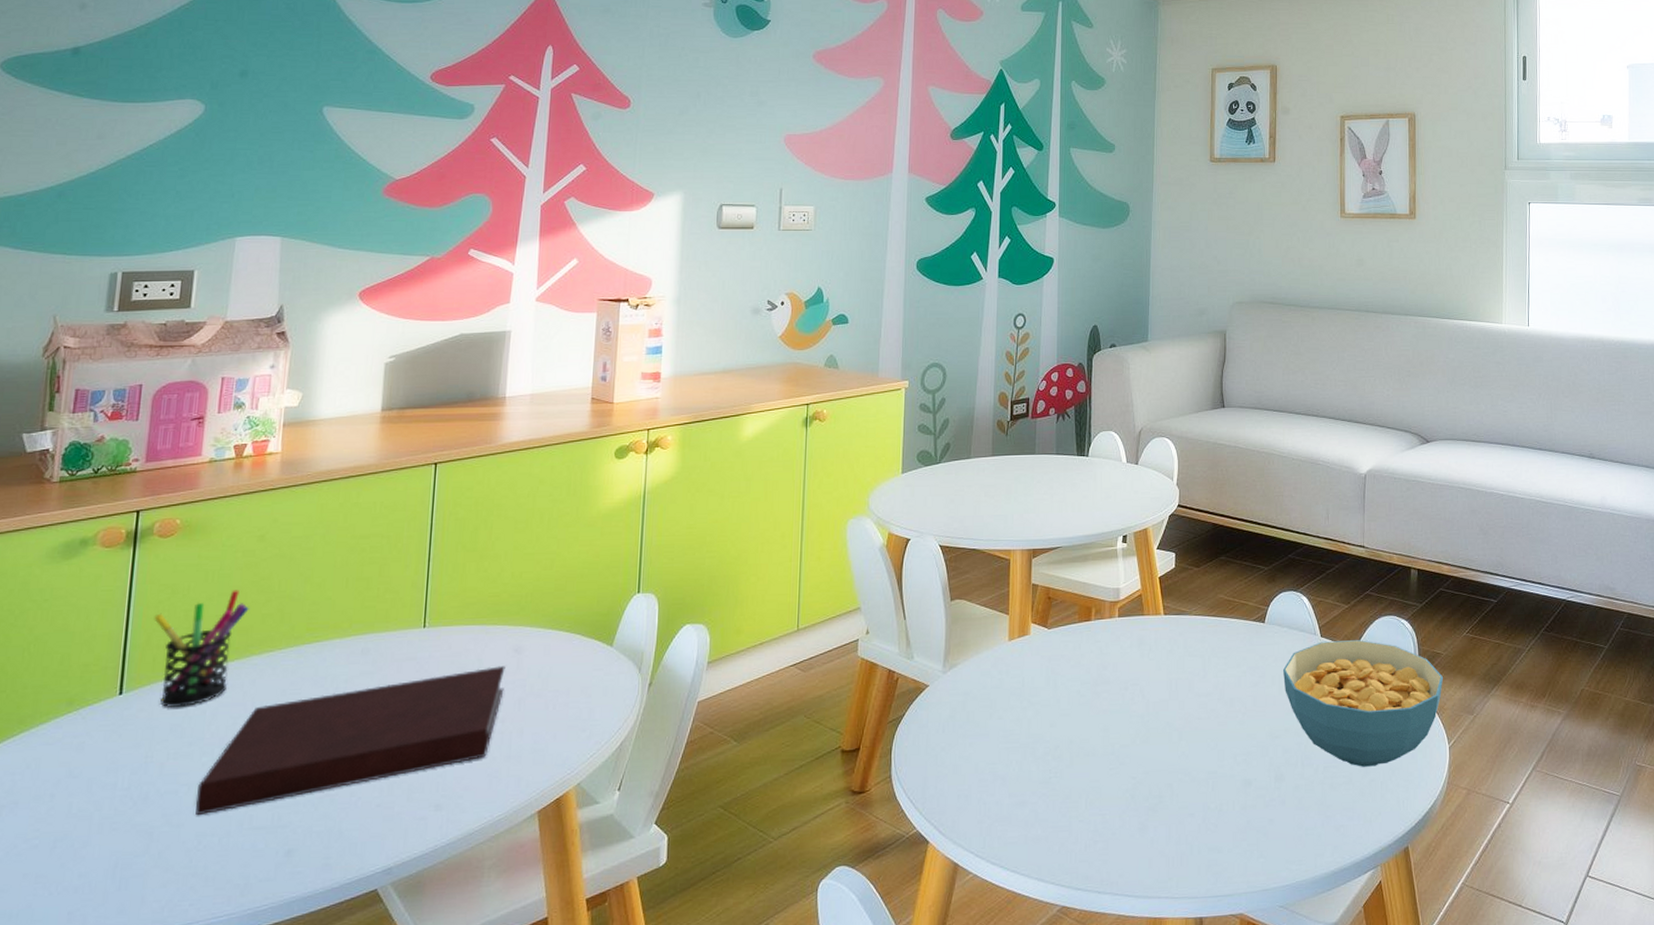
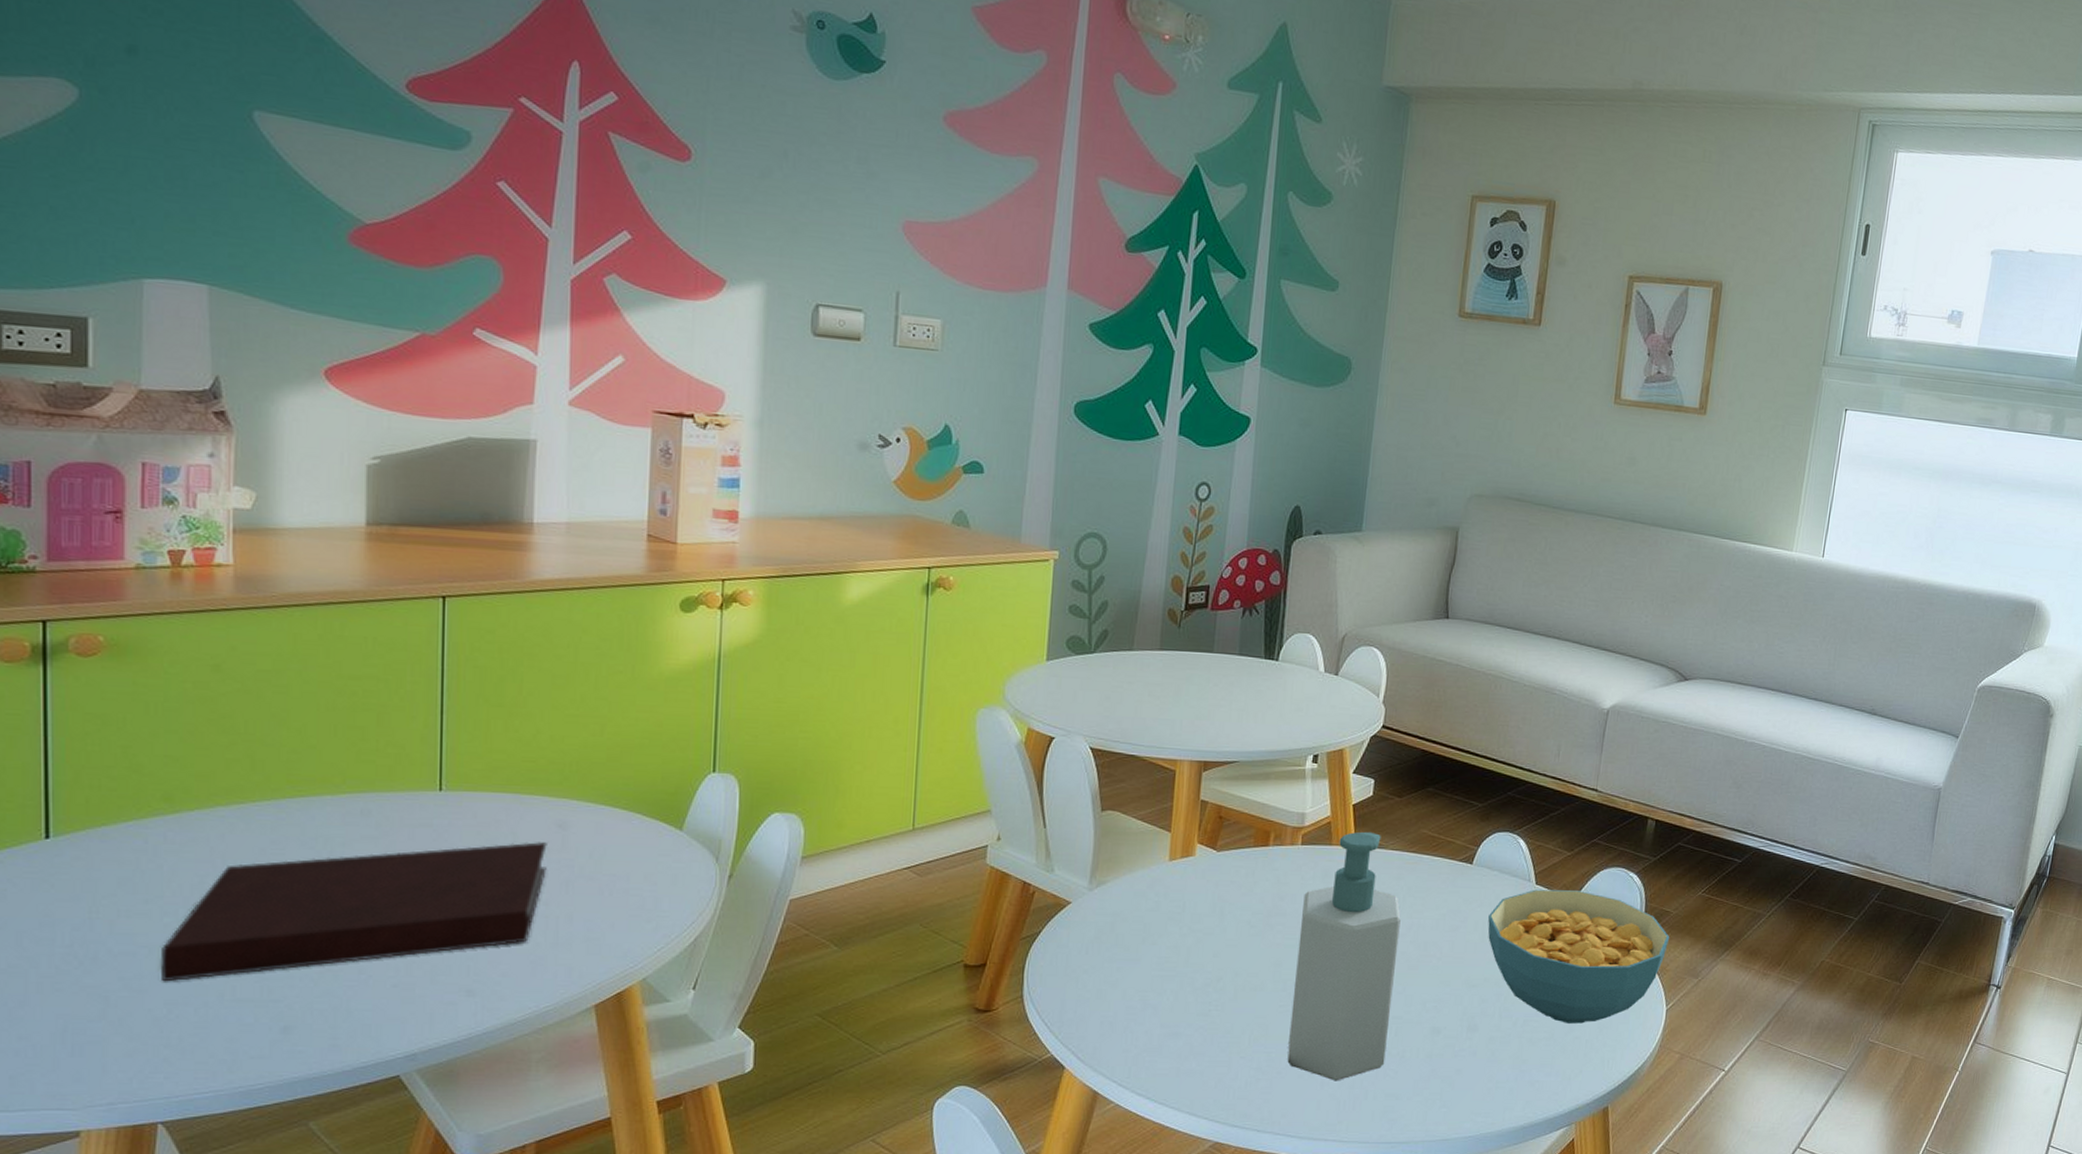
pen holder: present [154,589,249,707] -> none [81,727,208,858]
soap bottle: none [1120,600,1208,839] -> present [1287,831,1401,1081]

